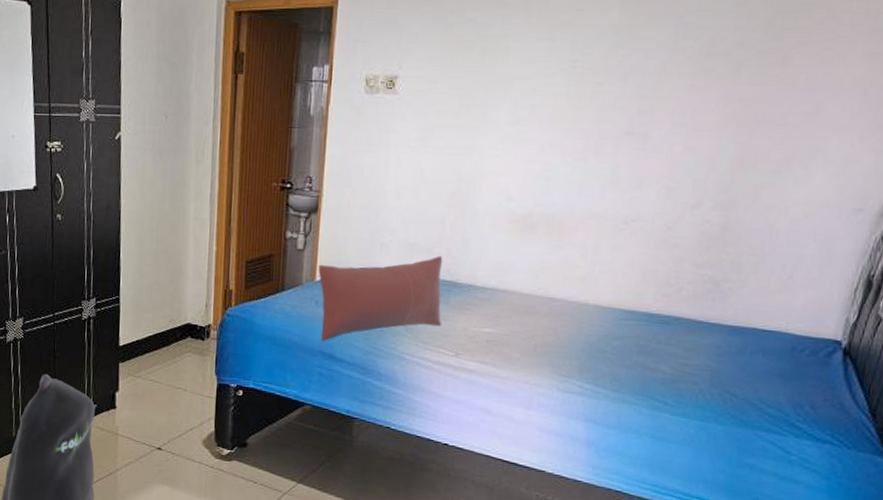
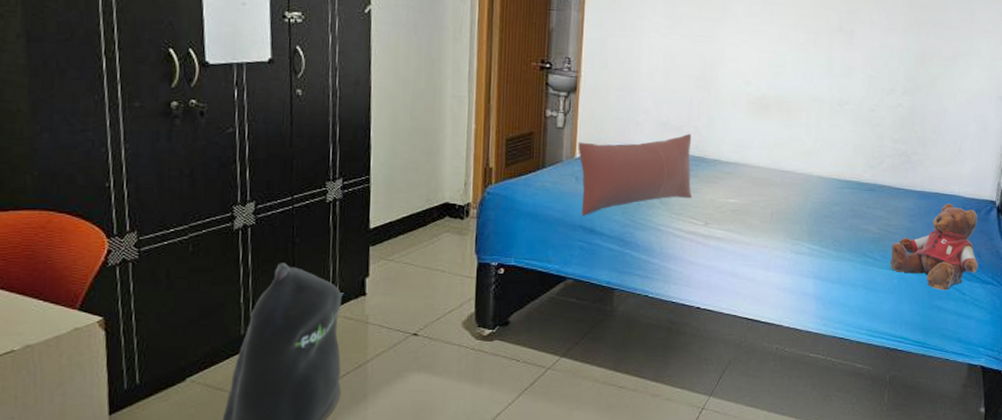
teddy bear: none [686,342,814,447] -> present [890,204,979,291]

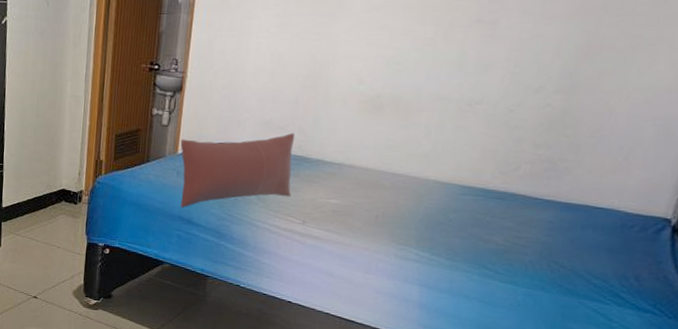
teddy bear: present [890,204,979,291] -> none [515,218,643,314]

